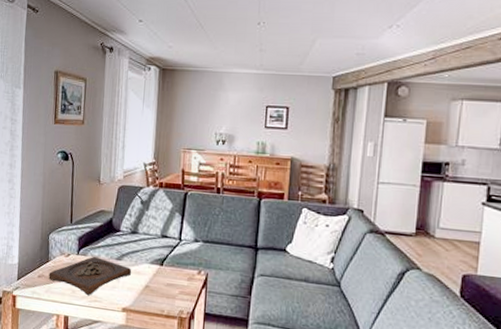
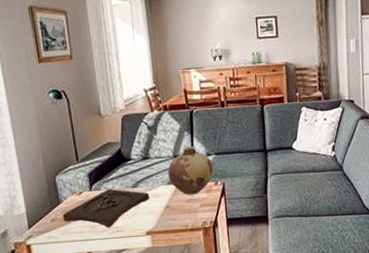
vase: none [152,228,199,280] -> present [168,146,214,195]

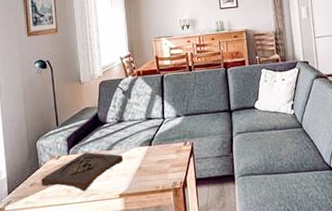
vase: present [168,146,214,195] -> none [140,108,183,156]

